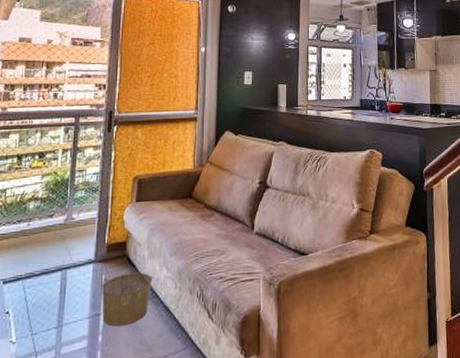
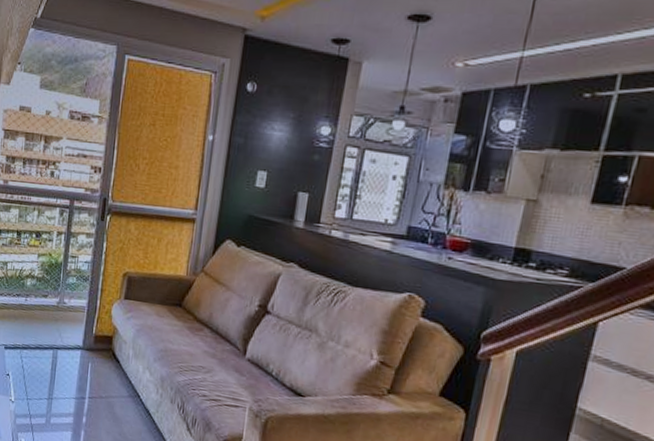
basket: present [101,272,153,327] -> none [87,365,136,415]

